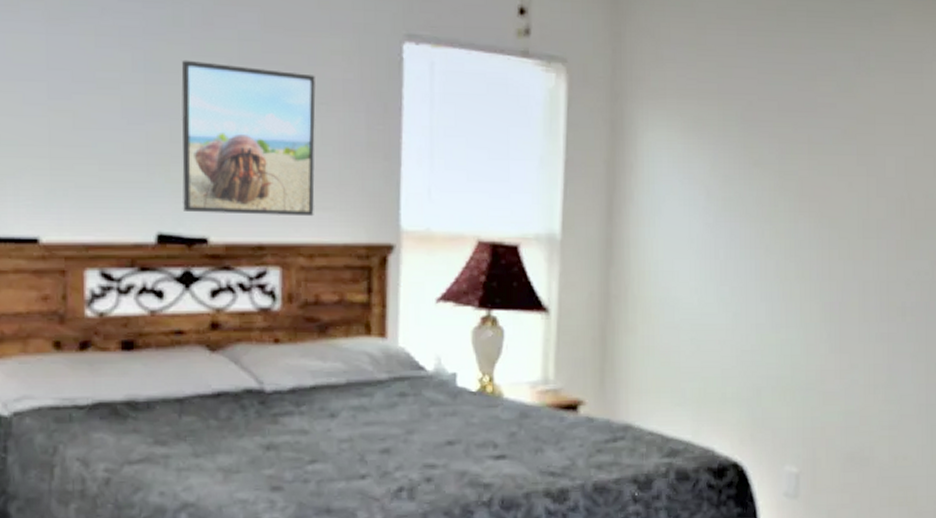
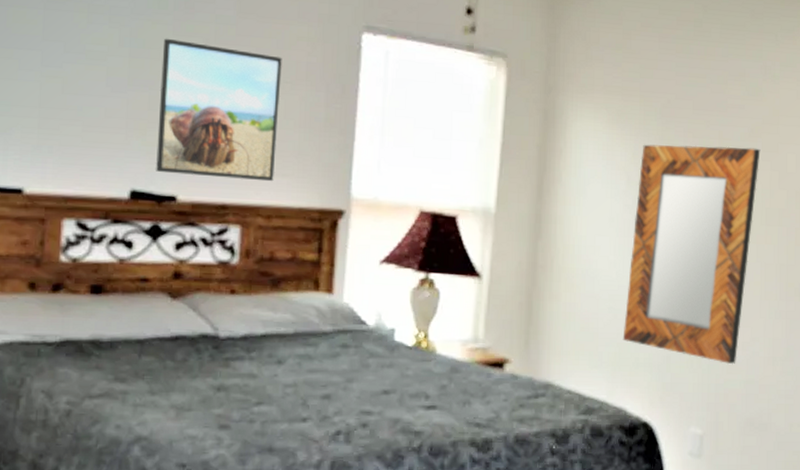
home mirror: none [707,151,855,395] -> present [622,144,761,365]

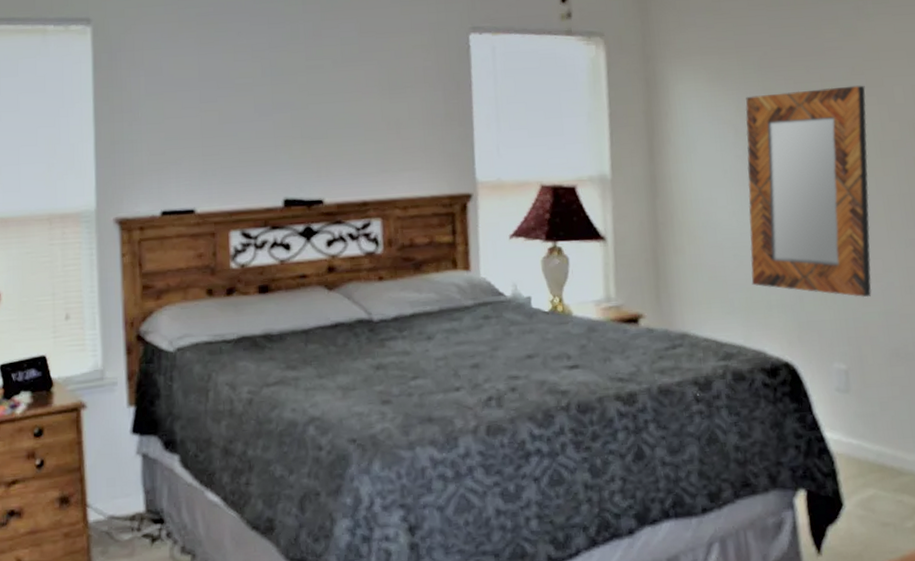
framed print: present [156,38,282,182] -> none [298,63,406,180]

